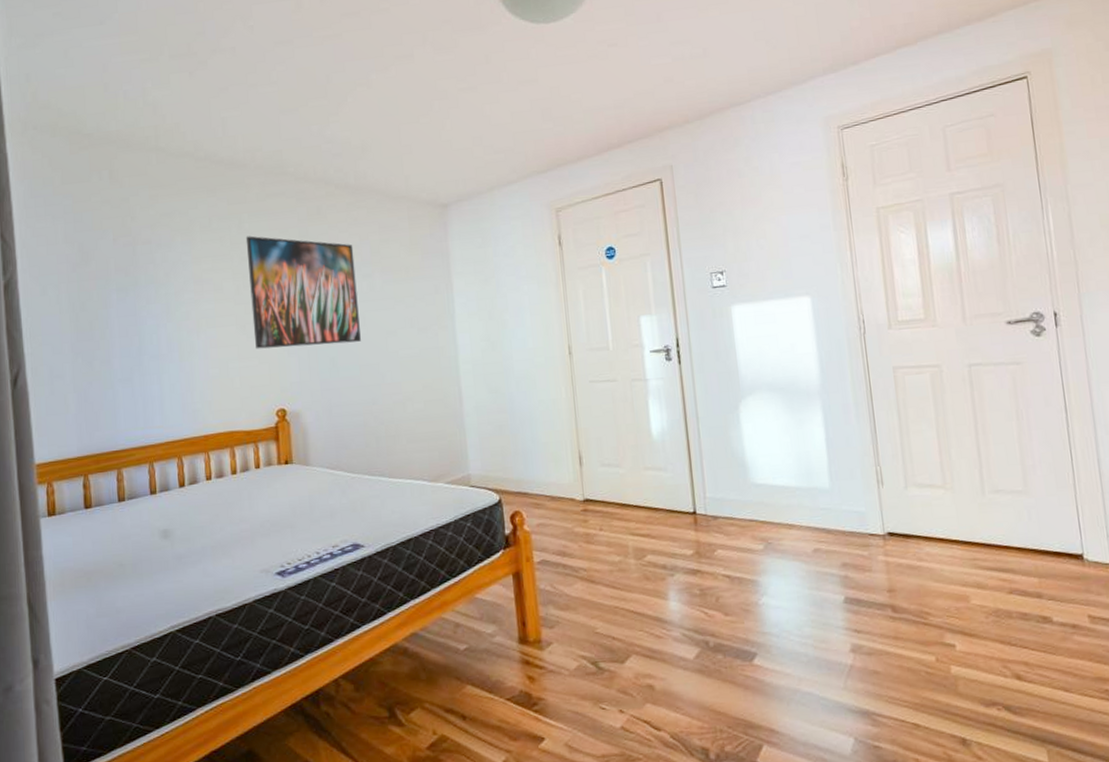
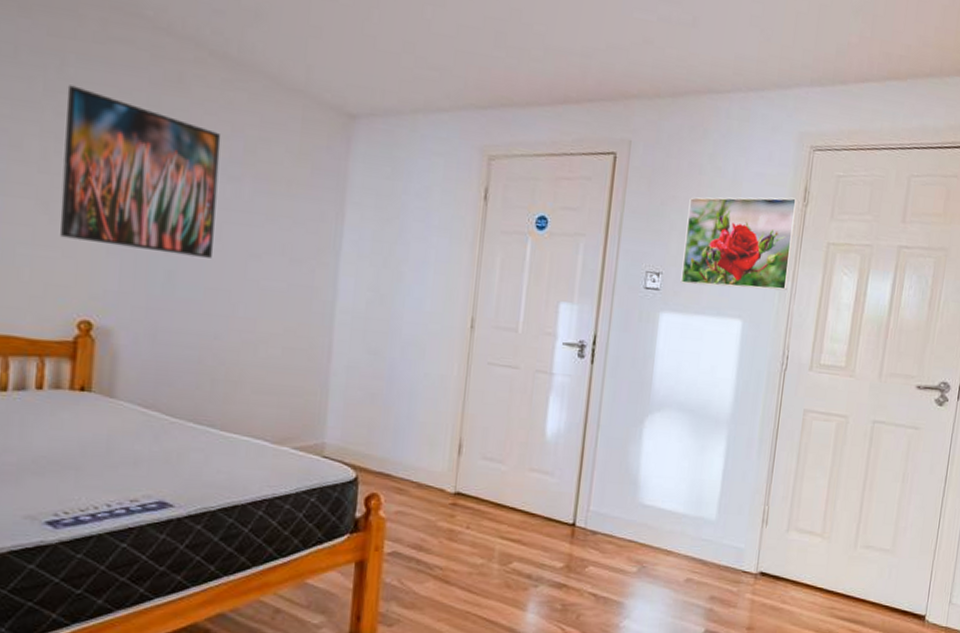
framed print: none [735,175,847,276] -> present [680,197,798,291]

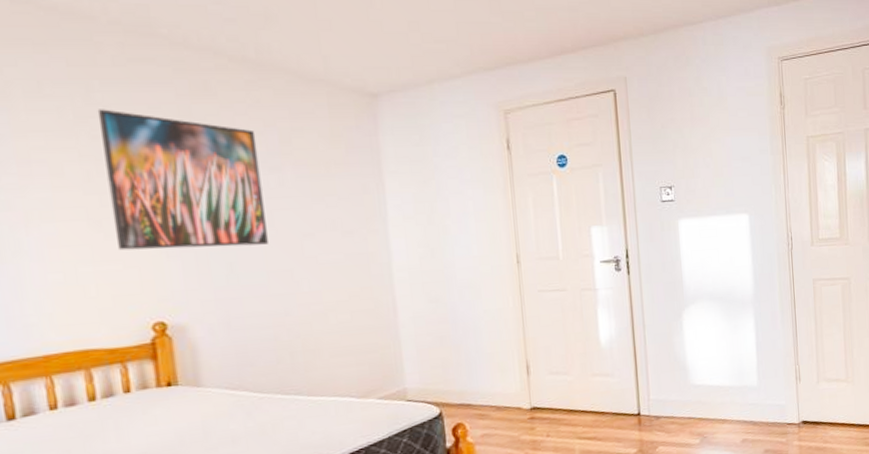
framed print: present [680,197,798,291] -> none [685,103,781,192]

